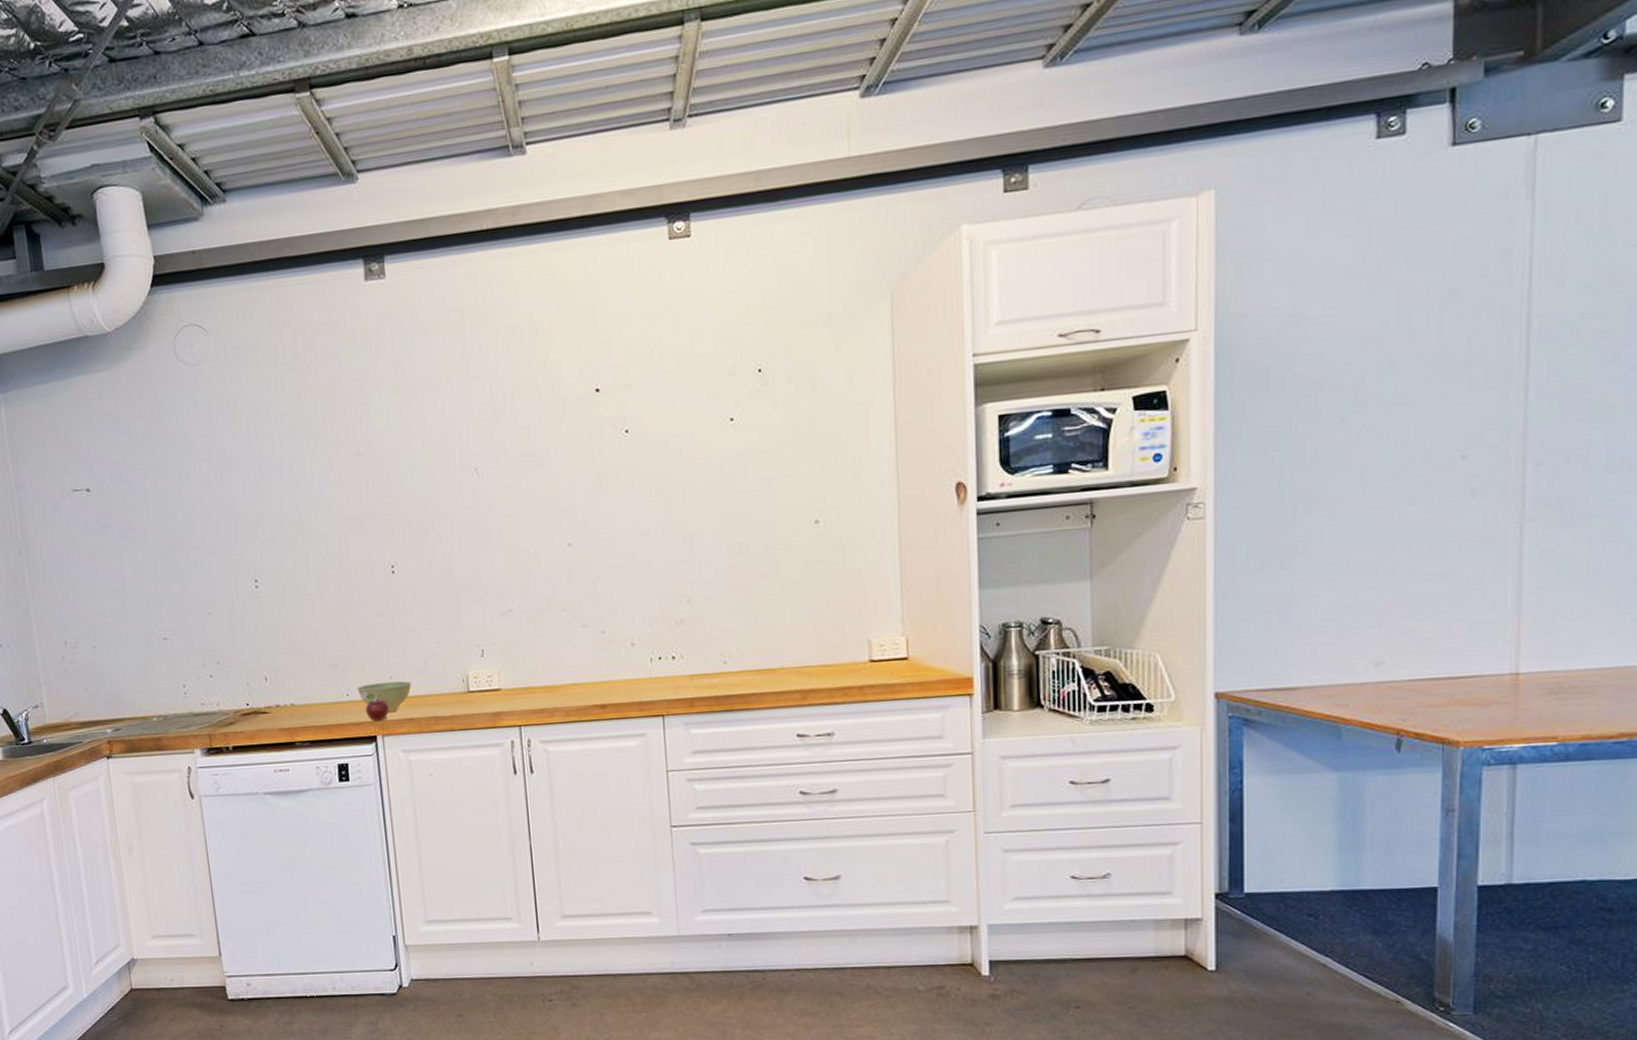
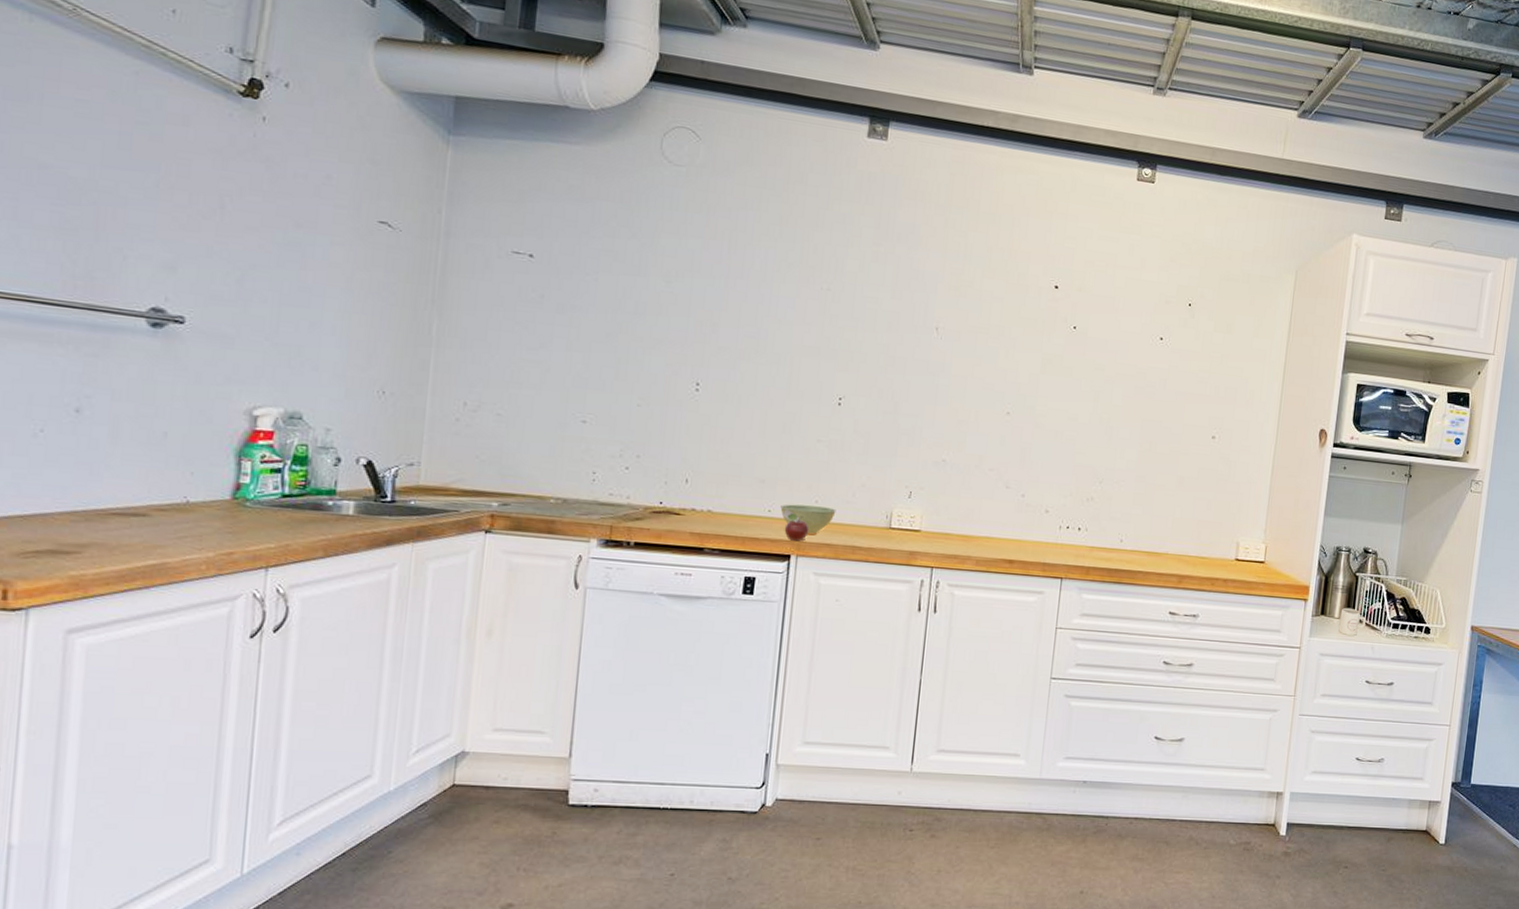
mug: none [1021,695,1058,731] -> present [1338,607,1366,637]

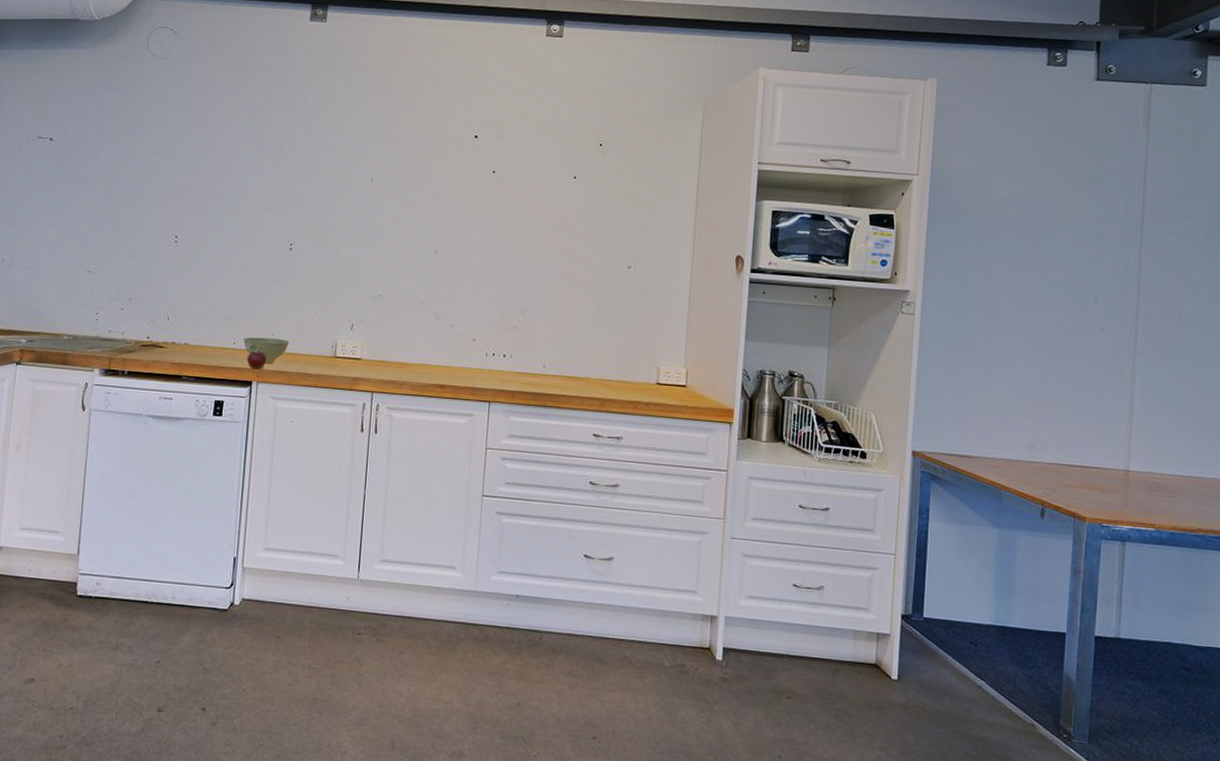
mug: present [1338,607,1366,637] -> none [767,431,795,460]

